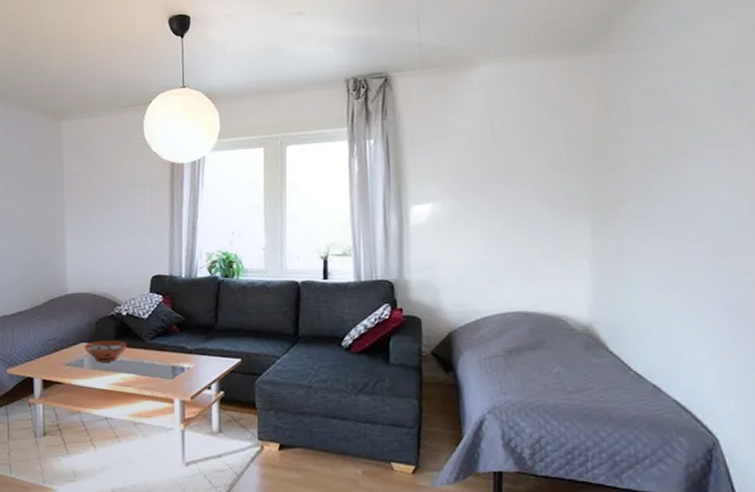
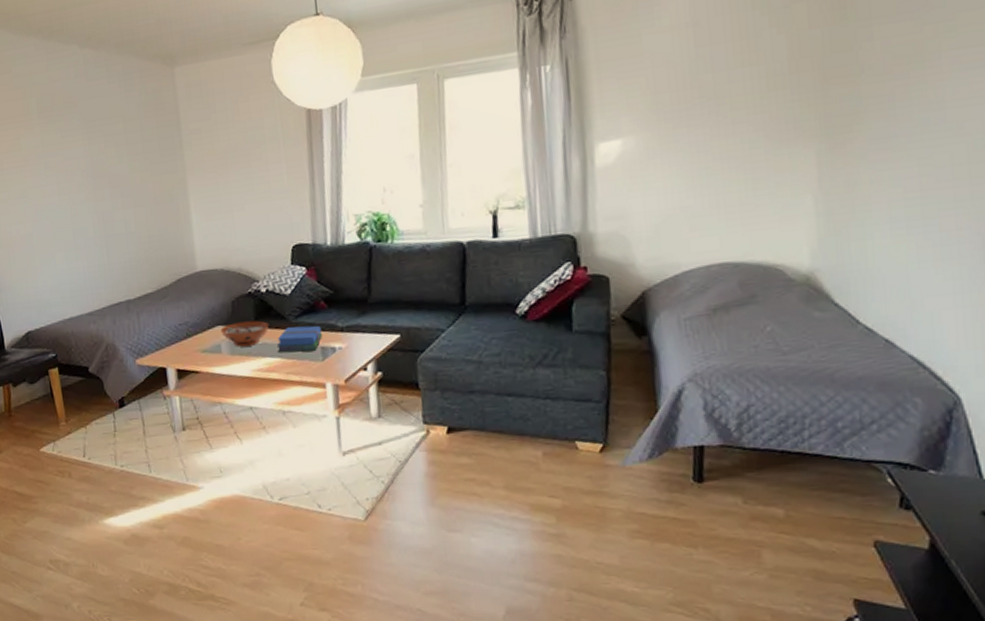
books: none [133,347,174,370] -> present [277,325,323,353]

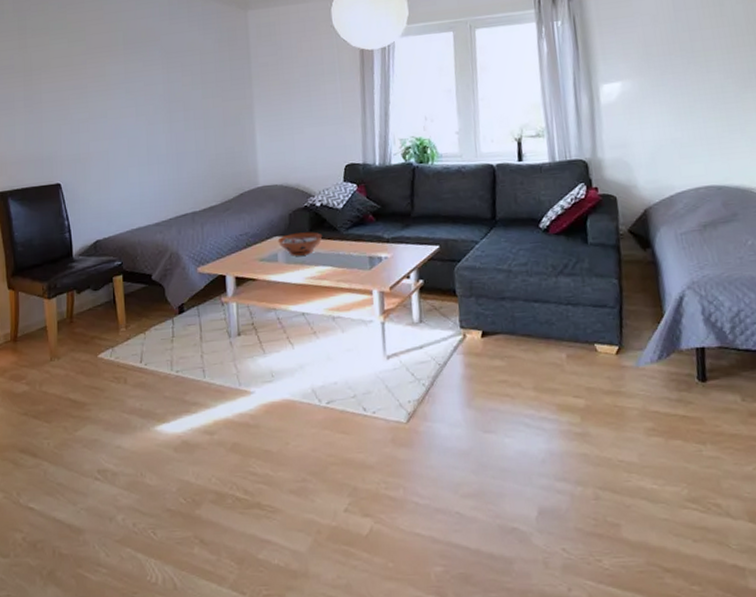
books: present [277,325,323,353] -> none [329,237,371,262]

